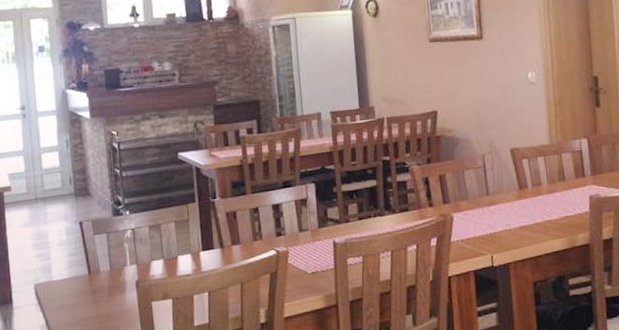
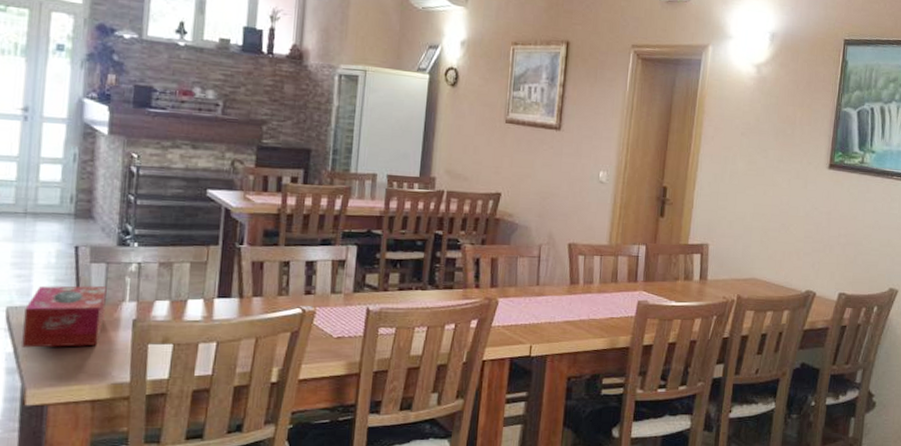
tissue box: none [49,254,113,319] -> present [22,285,107,348]

